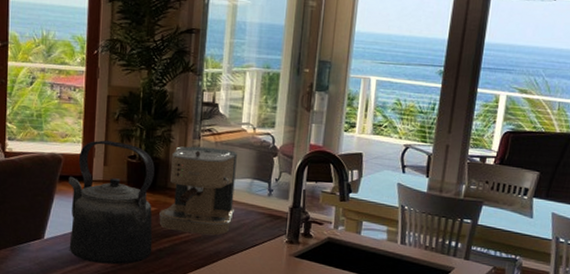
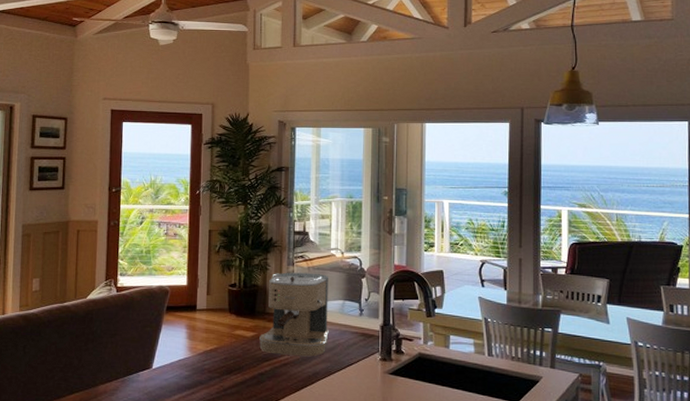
kettle: present [68,140,155,265] -> none [174,271,254,391]

